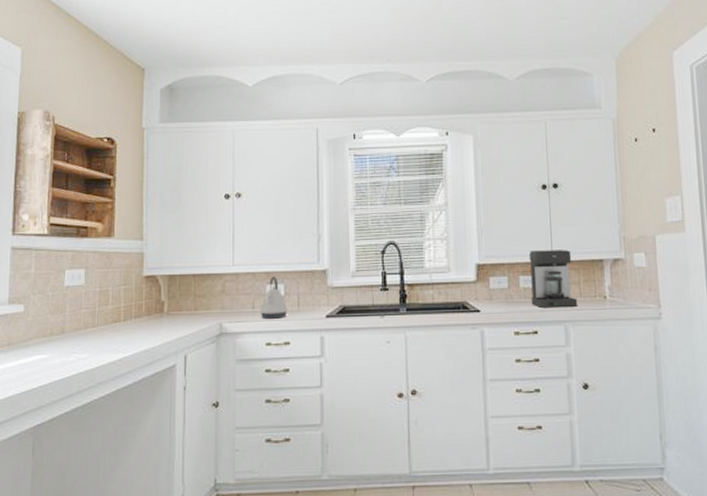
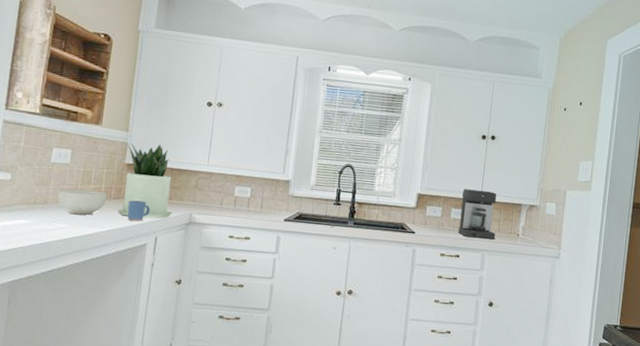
bowl: none [73,312,129,342] -> present [57,189,109,215]
planter: none [139,249,200,336] -> present [117,143,172,219]
mug: none [151,316,176,340] -> present [127,200,150,222]
kettle: present [259,276,288,320] -> none [226,179,252,217]

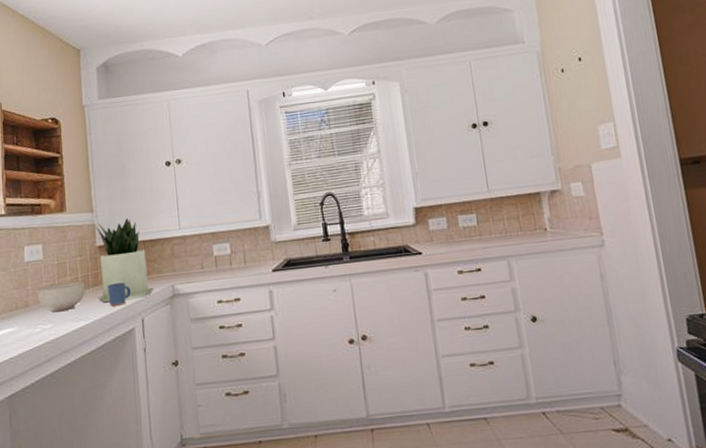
coffee maker: present [458,189,497,240] -> none [466,186,518,246]

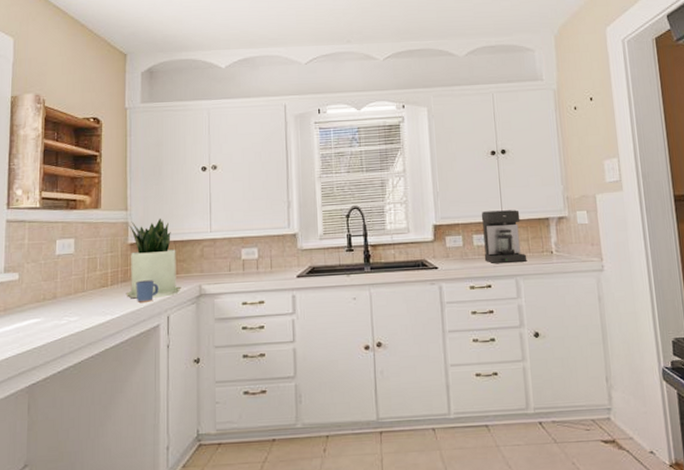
bowl: present [36,281,86,313] -> none [64,277,115,306]
coffee maker: none [466,186,518,246] -> present [482,210,526,264]

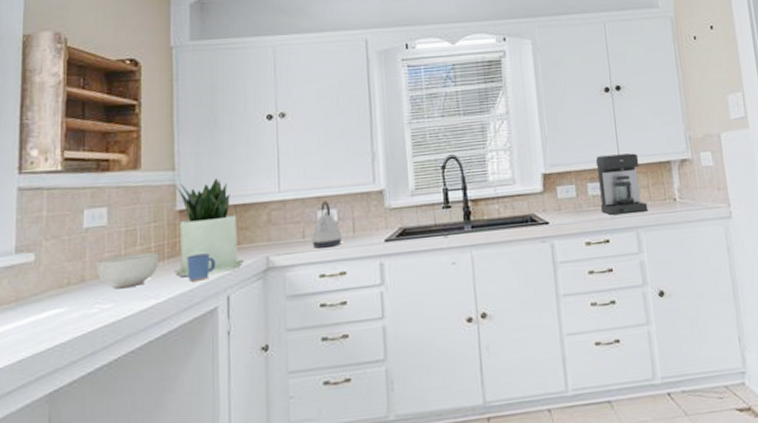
bowl: none [64,277,115,306] -> present [95,252,161,289]
kettle: none [236,241,262,281] -> present [311,201,343,249]

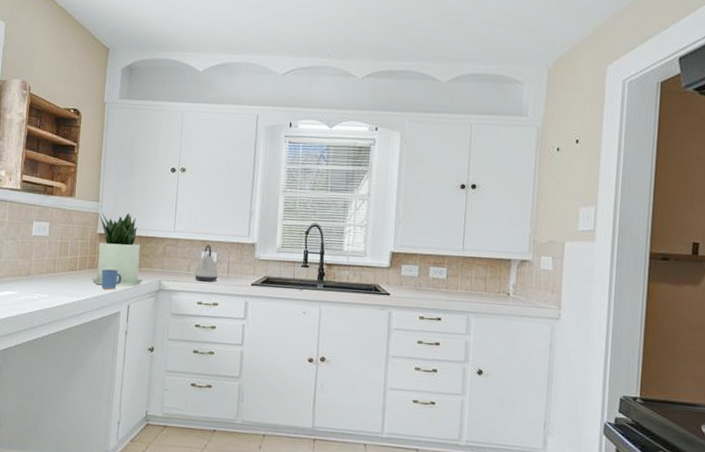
bowl: present [95,252,161,289] -> none [38,260,84,285]
coffee maker: present [596,153,647,216] -> none [438,245,481,301]

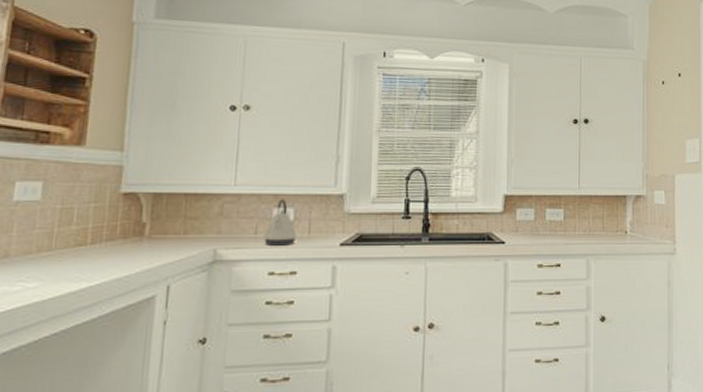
planter: present [92,212,143,287] -> none [111,163,190,262]
mug: present [101,269,122,290] -> none [126,240,159,267]

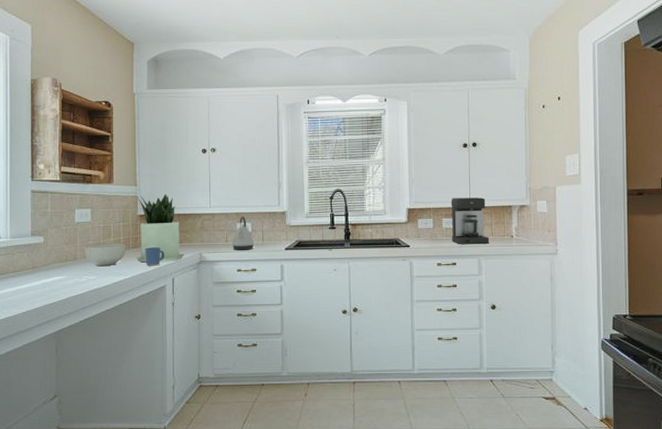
bowl: none [23,233,98,268] -> present [83,243,127,267]
planter: none [111,163,190,262] -> present [136,193,184,263]
mug: none [126,240,159,267] -> present [145,247,165,266]
coffee maker: none [556,184,599,242] -> present [451,197,489,245]

